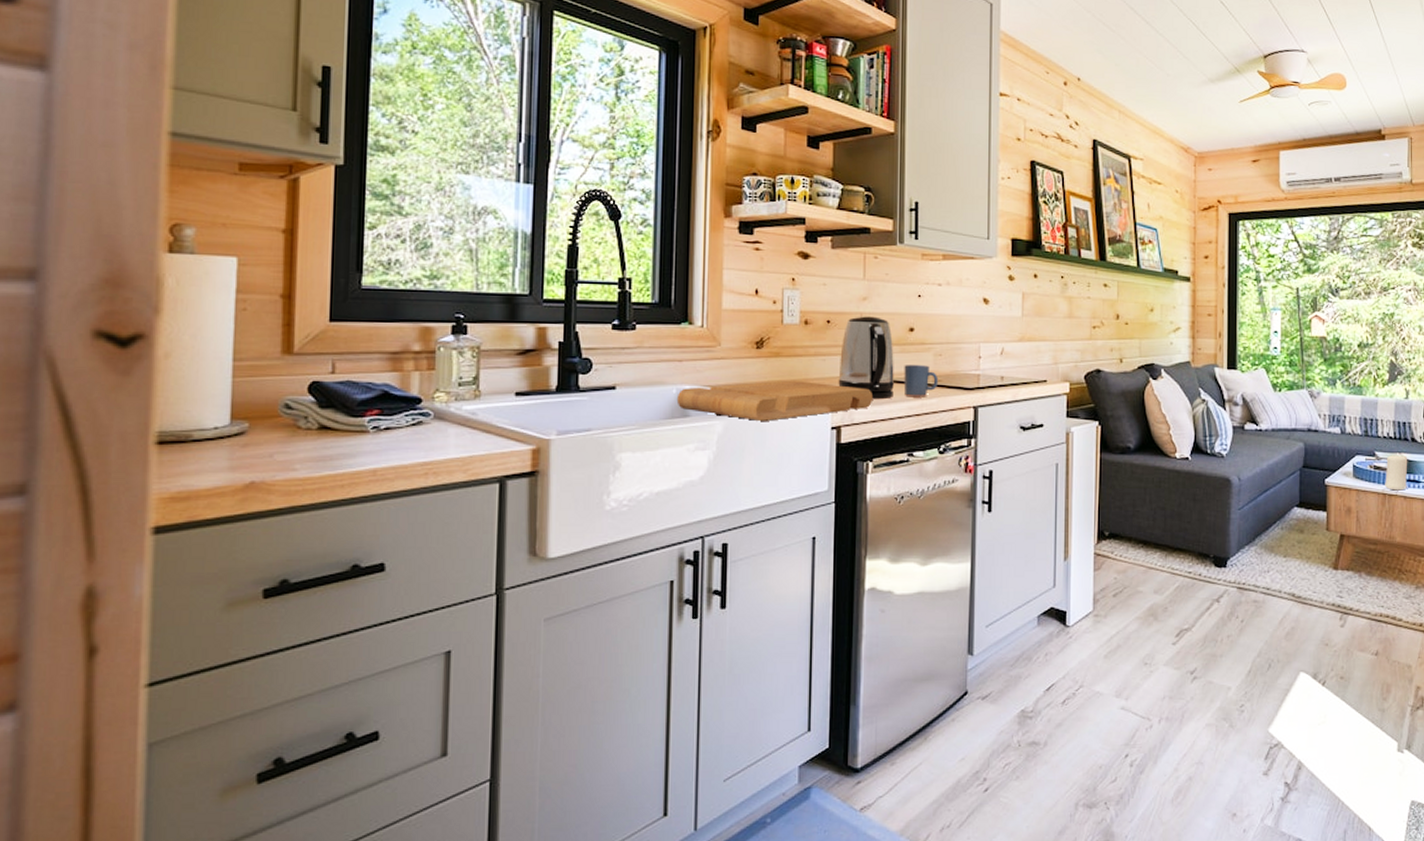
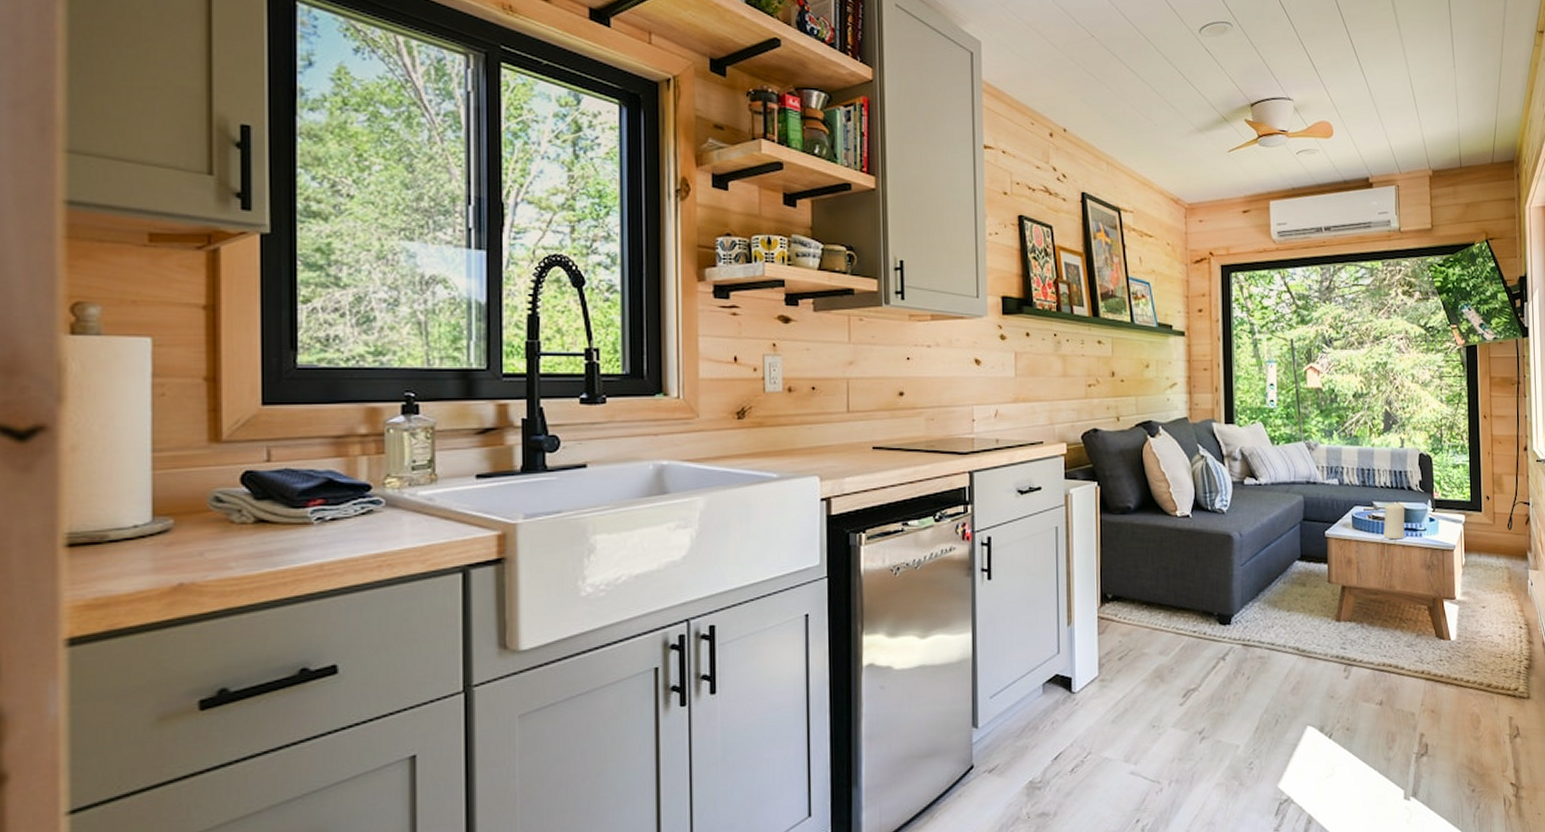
cutting board: present [676,380,872,421] -> none [653,450,863,495]
kettle: present [838,316,894,400] -> none [826,381,885,468]
mug: present [903,365,939,398] -> none [895,431,932,464]

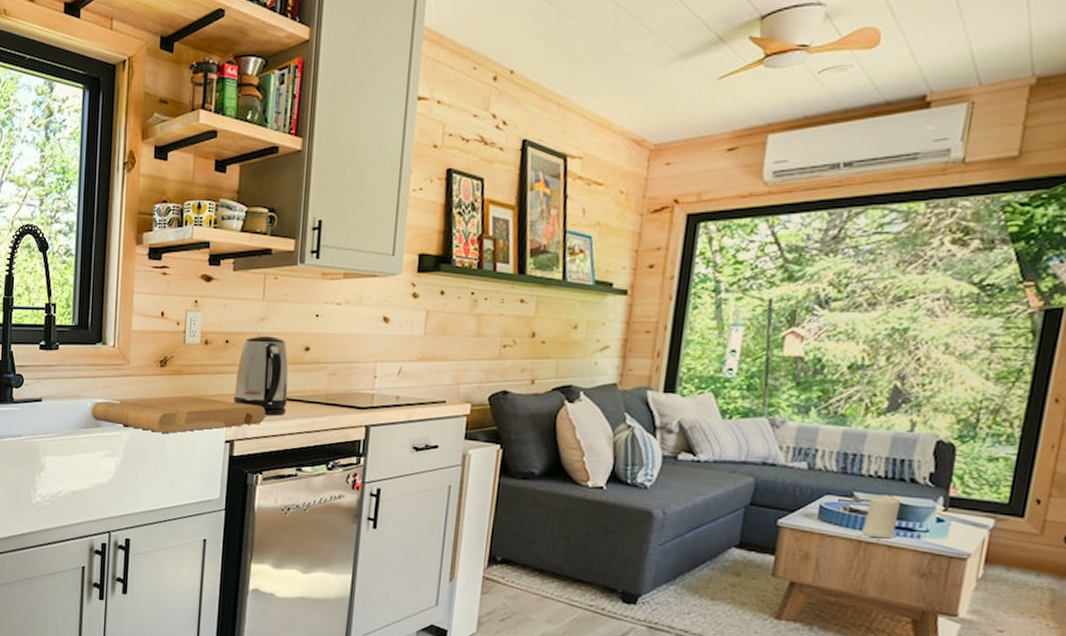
cutting board: none [653,450,863,495] -> present [91,396,265,433]
kettle: none [826,381,885,468] -> present [233,336,289,417]

